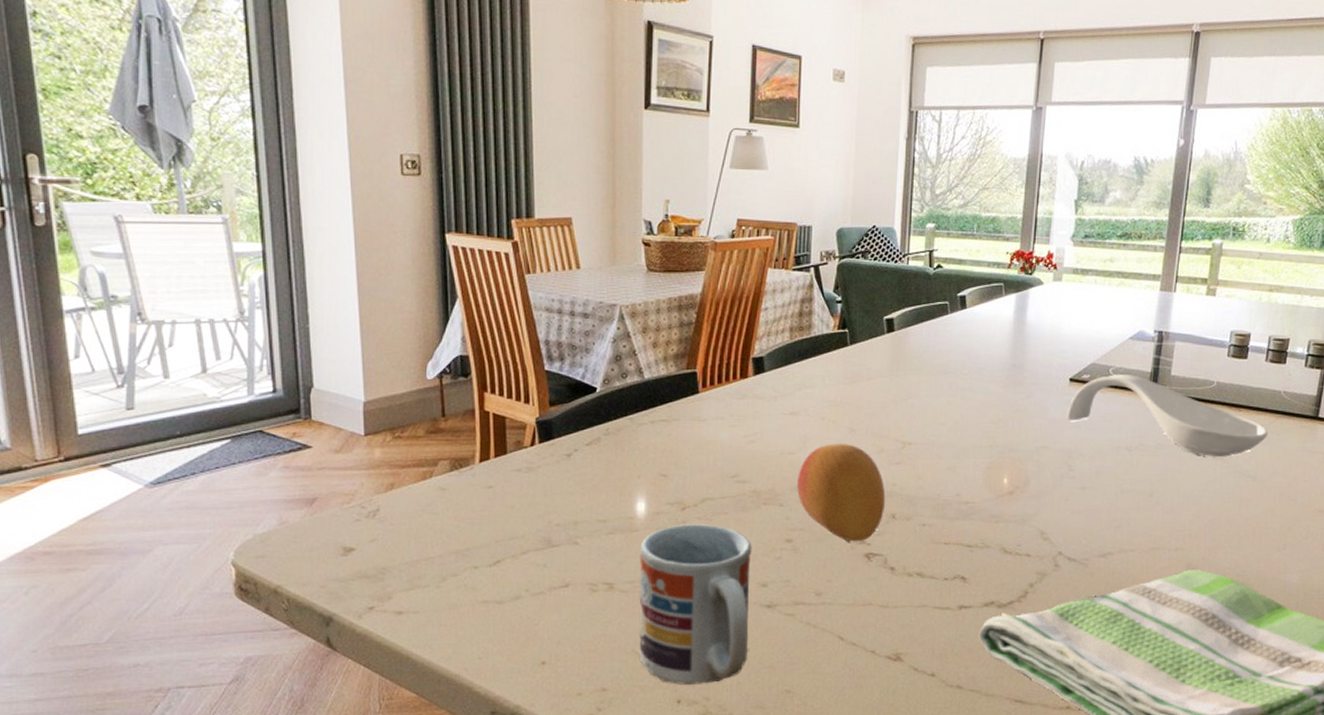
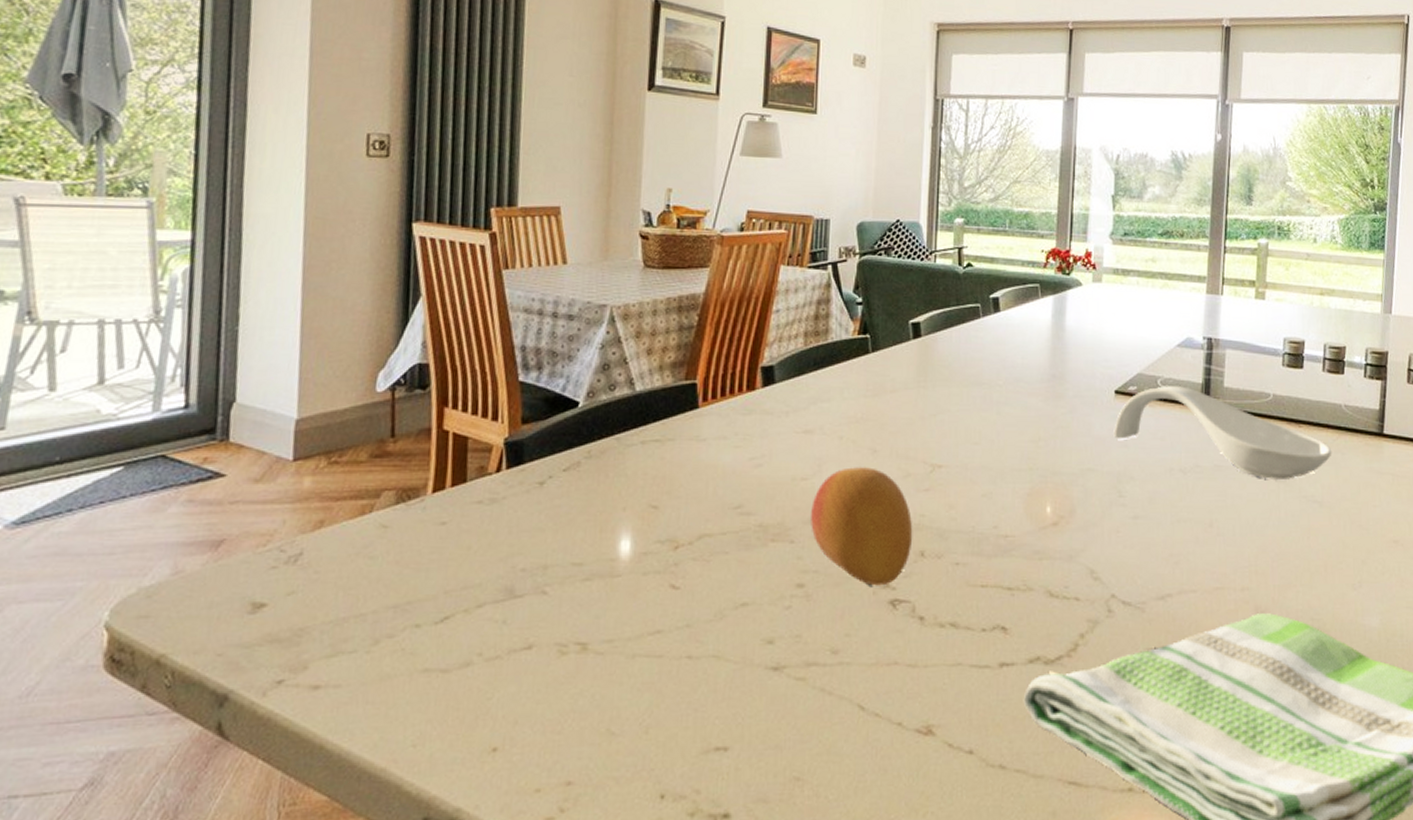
cup: present [639,524,752,686] -> none [615,566,757,775]

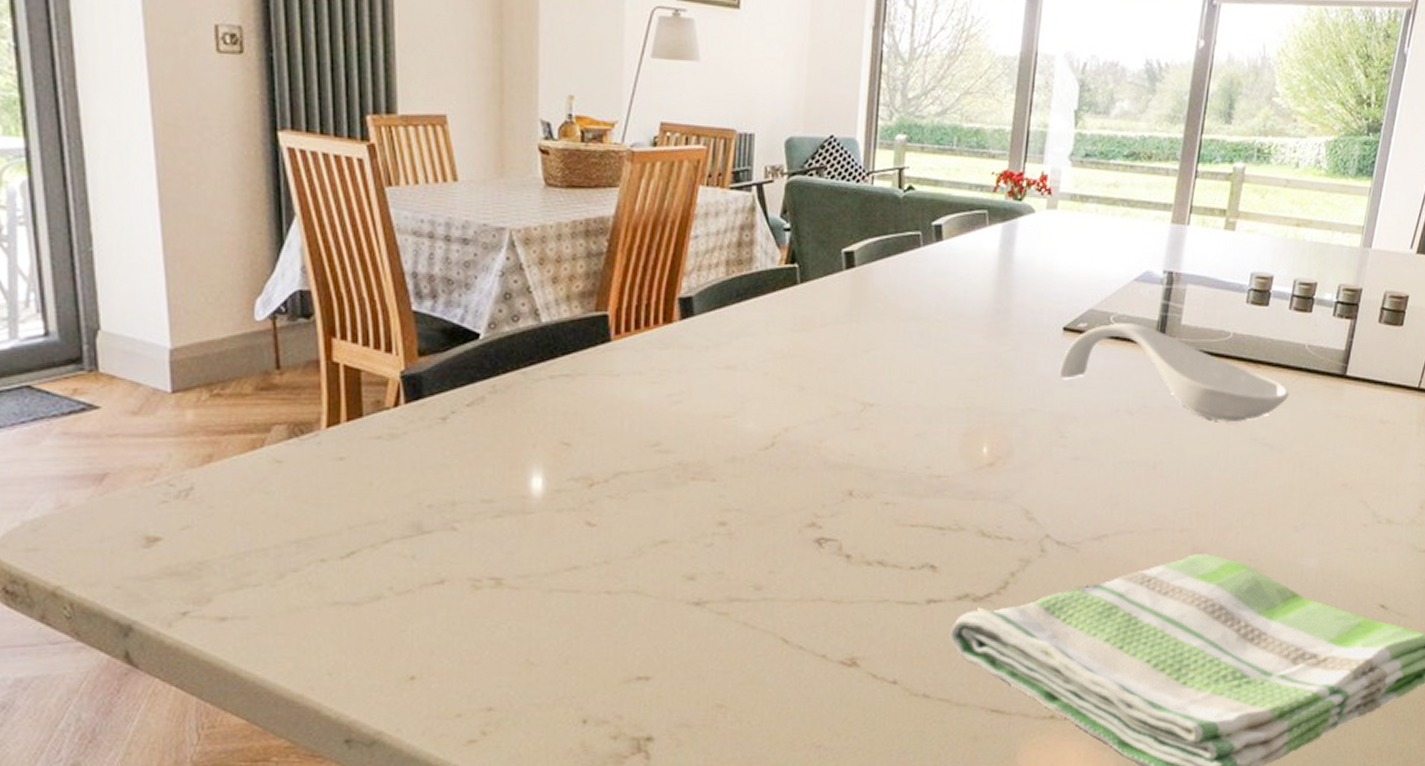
fruit: present [811,467,913,586] -> none [733,405,841,525]

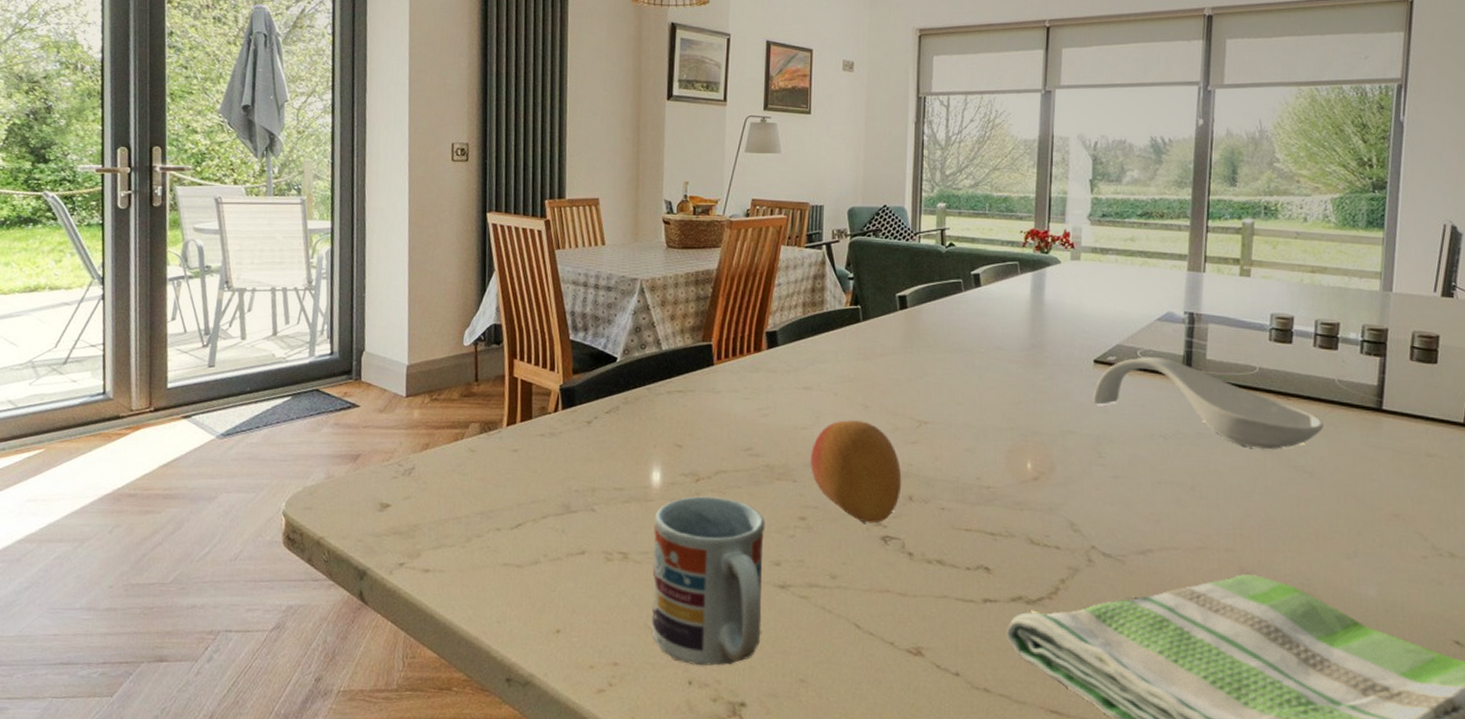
cup: none [534,504,677,702] -> present [651,496,765,666]
fruit: none [733,405,841,525] -> present [811,420,902,524]

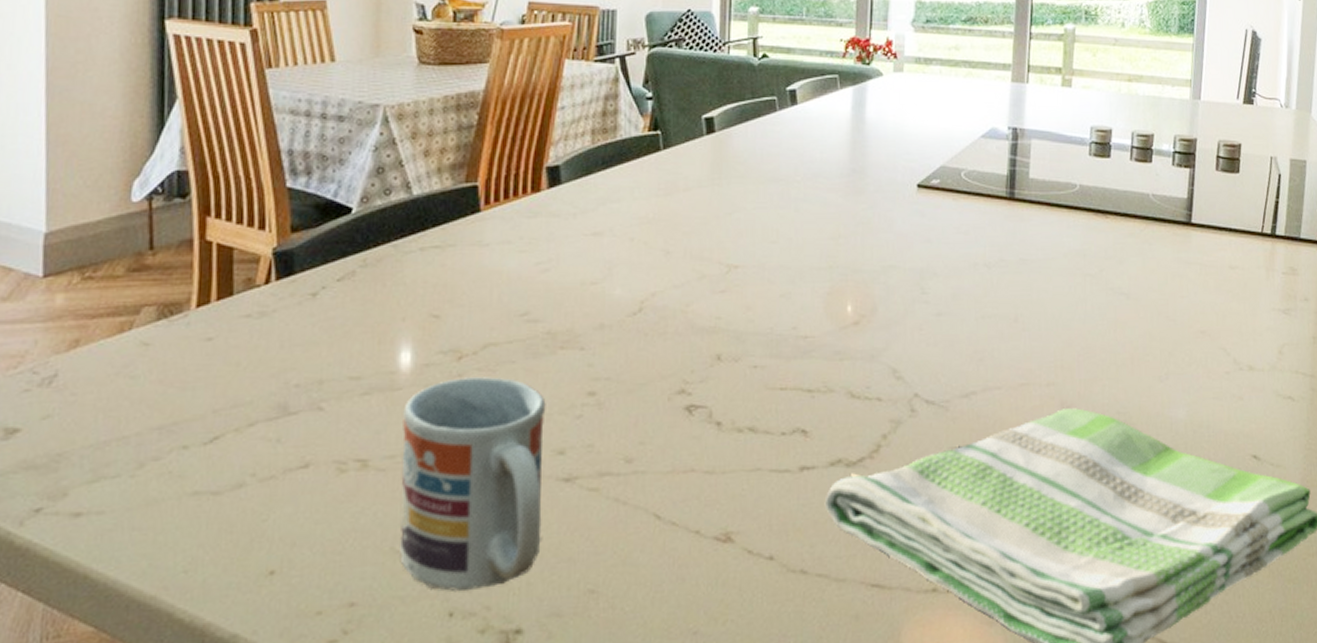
fruit: present [811,420,902,524] -> none [602,269,709,392]
spoon rest: present [1093,357,1324,449] -> none [916,178,1140,272]

